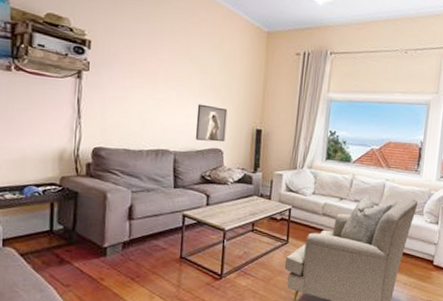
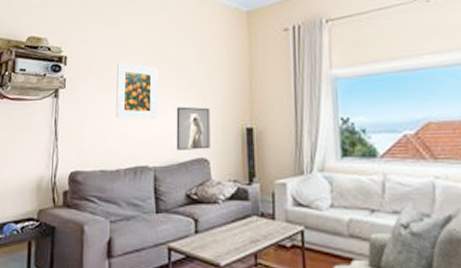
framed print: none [140,57,183,112] -> present [116,63,158,120]

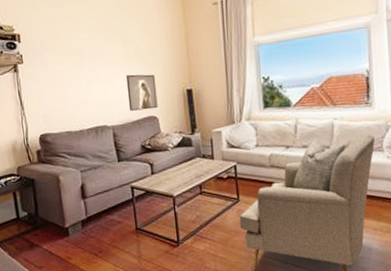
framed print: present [116,63,158,120] -> none [68,38,110,88]

